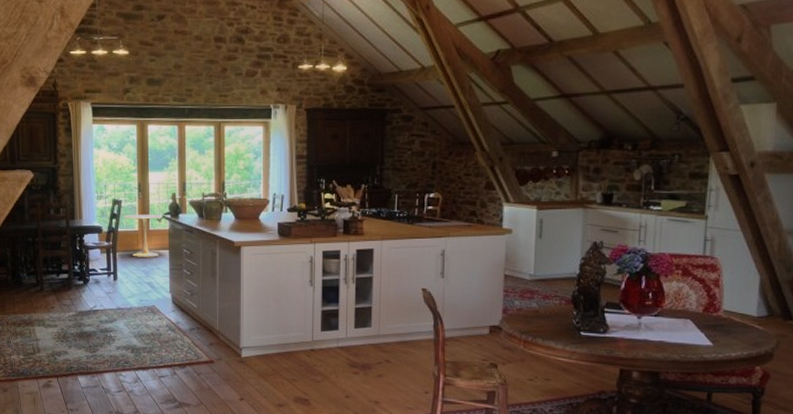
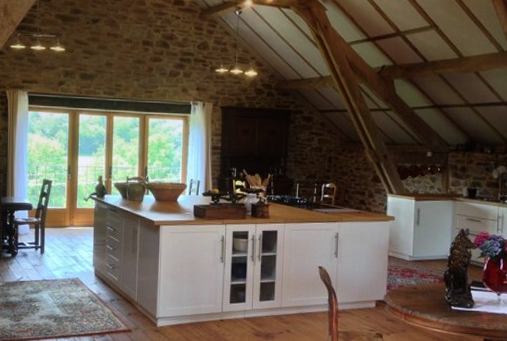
side table: present [124,215,165,257] -> none [53,194,92,233]

